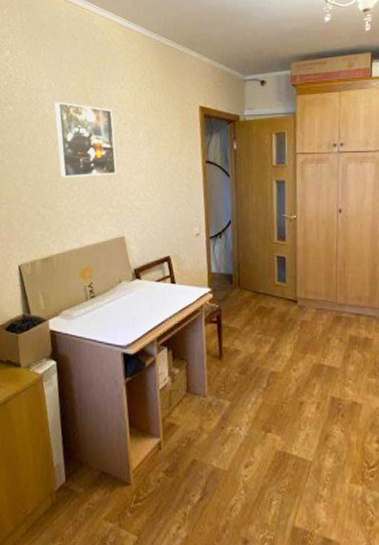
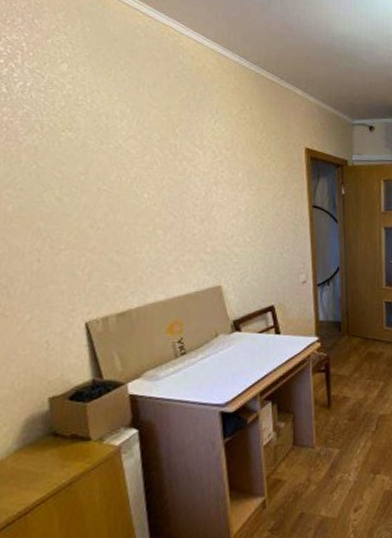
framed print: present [53,102,117,178] -> none [129,131,211,220]

